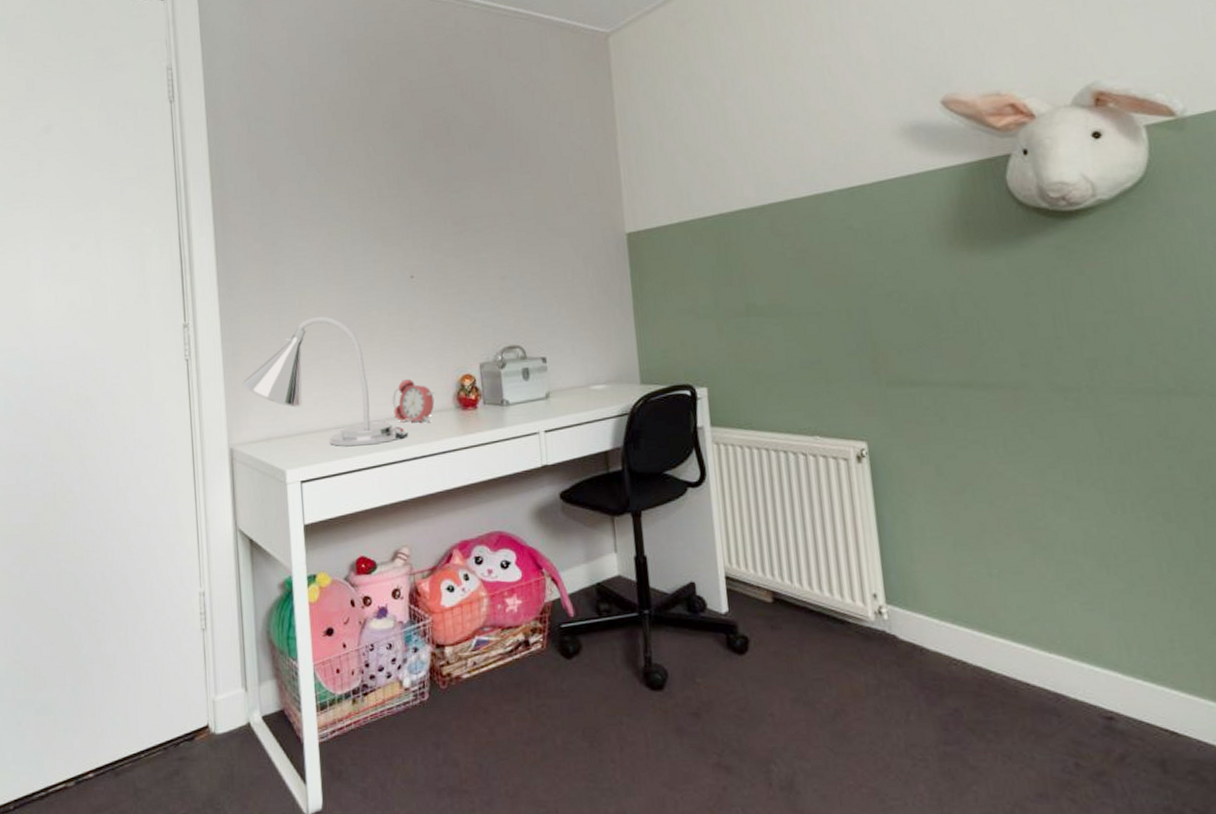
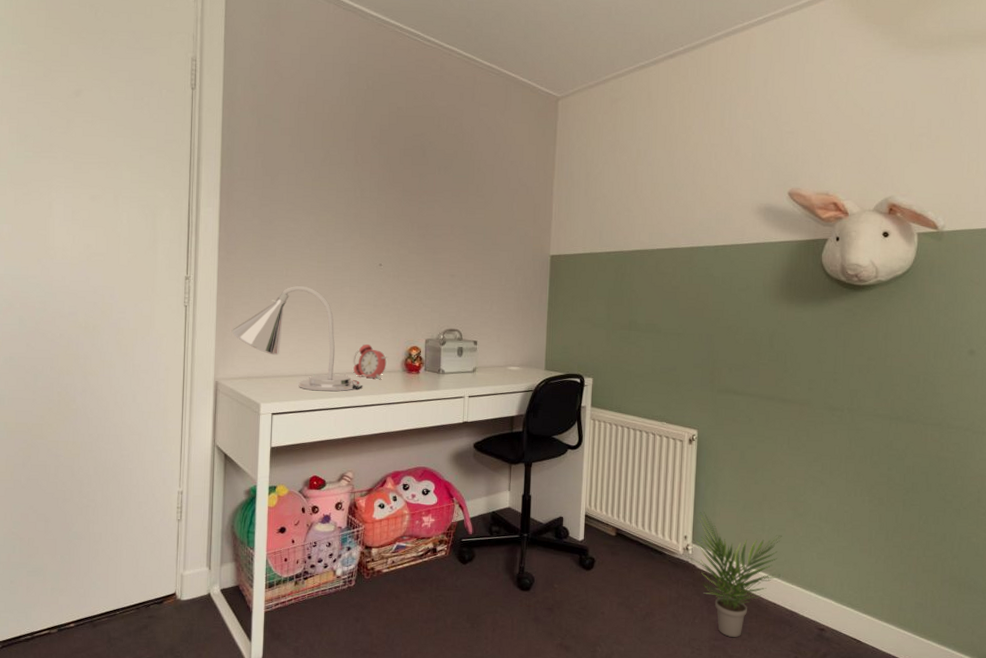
potted plant: none [874,556,1029,738] -> present [682,511,782,637]

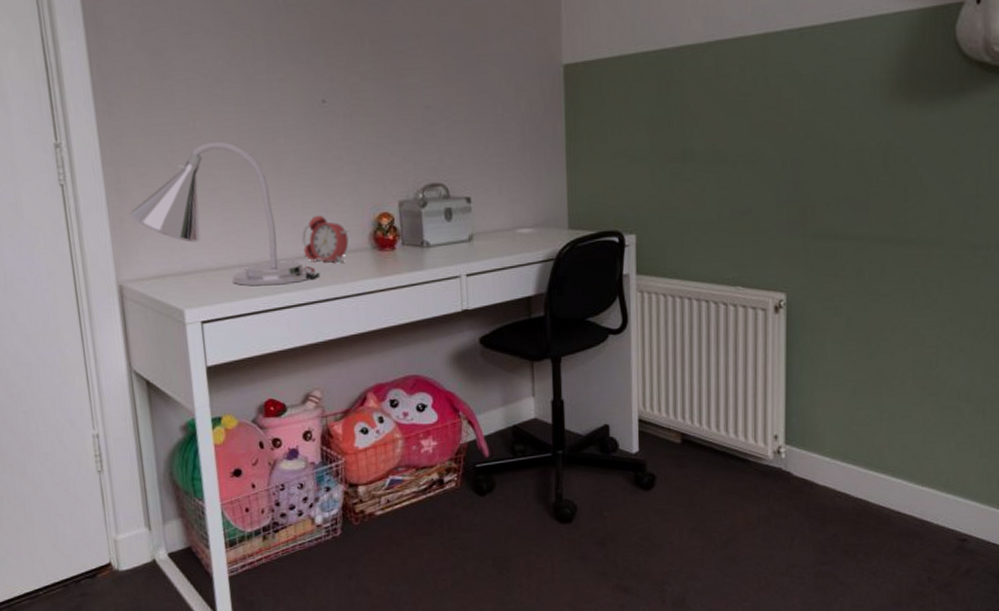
potted plant: present [682,511,782,637] -> none [773,401,907,559]

